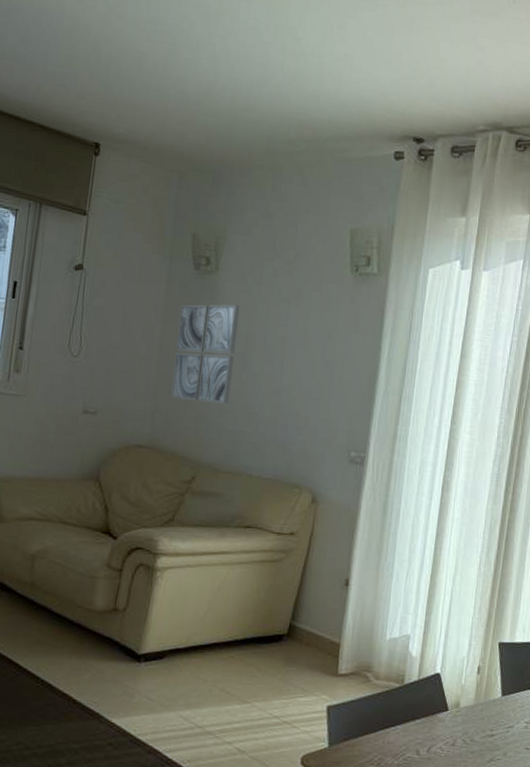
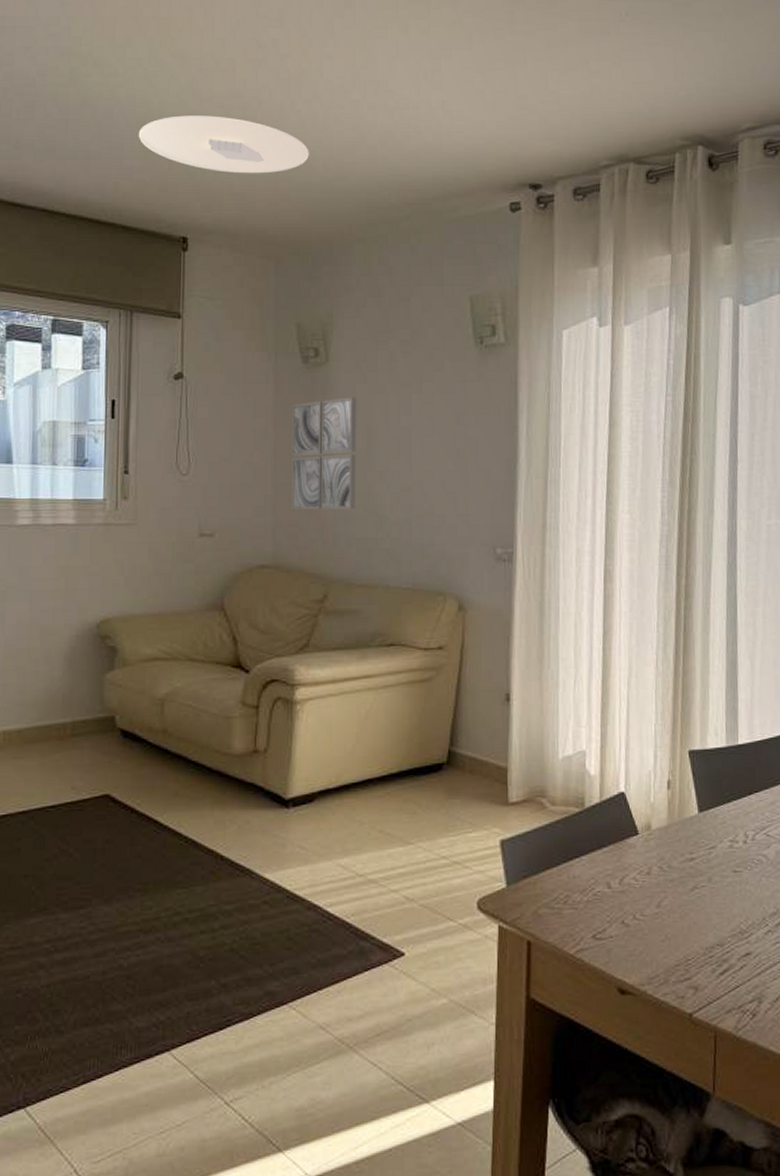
ceiling light: none [63,32,220,97] -> present [138,115,309,174]

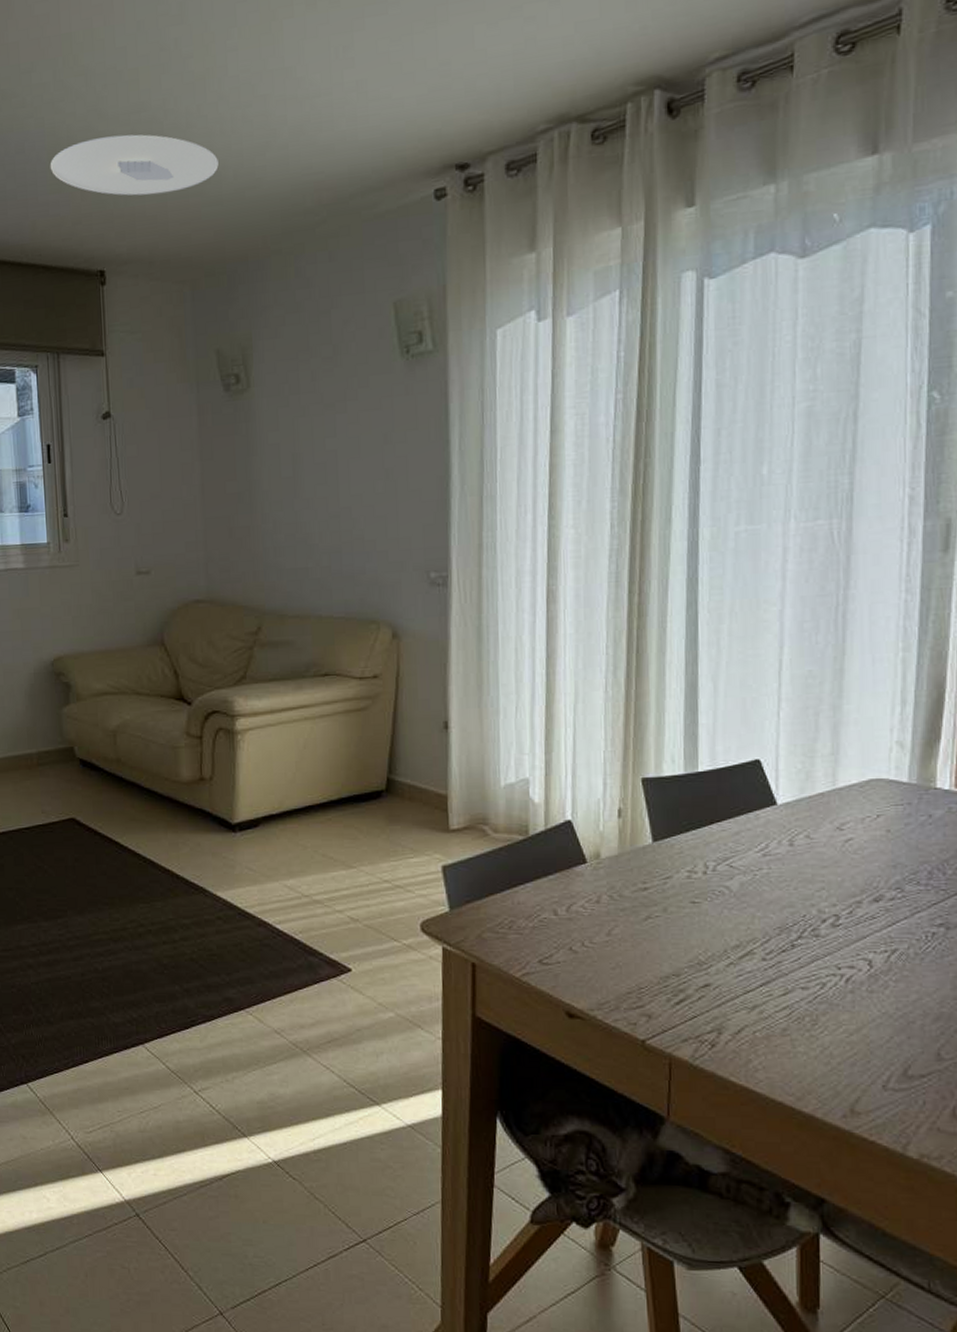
wall art: present [292,397,357,510] -> none [217,422,284,543]

